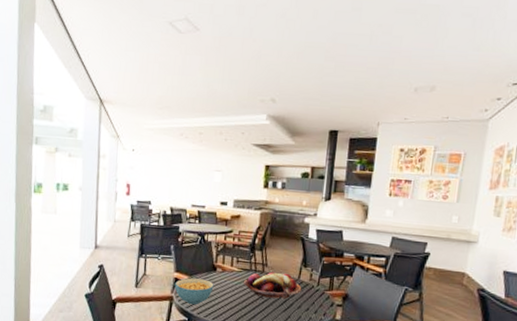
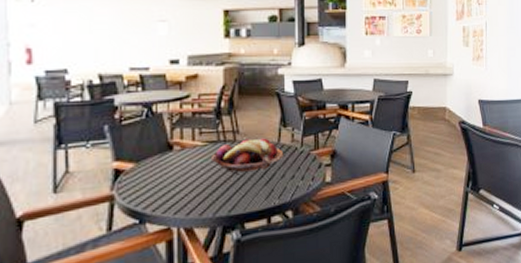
cereal bowl: present [174,278,214,305] -> none [115,163,172,201]

